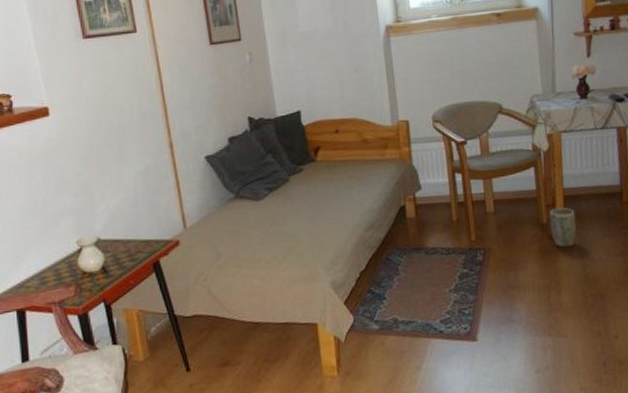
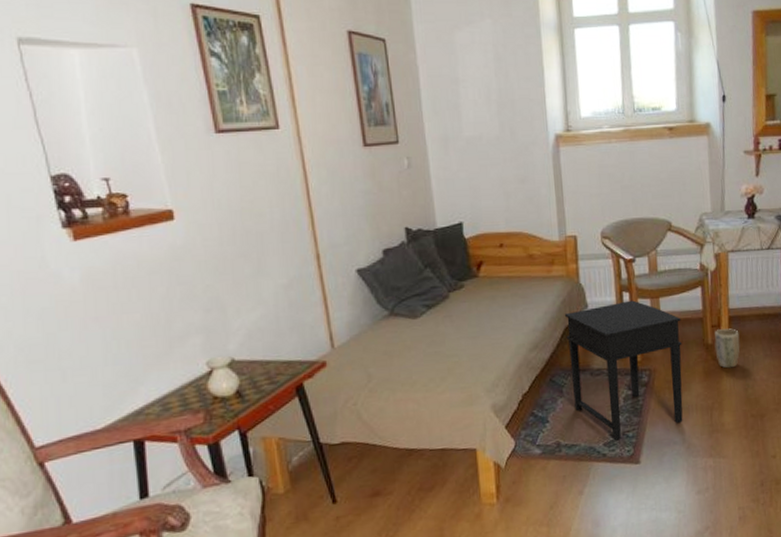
side table: none [398,181,520,318] -> present [564,300,683,441]

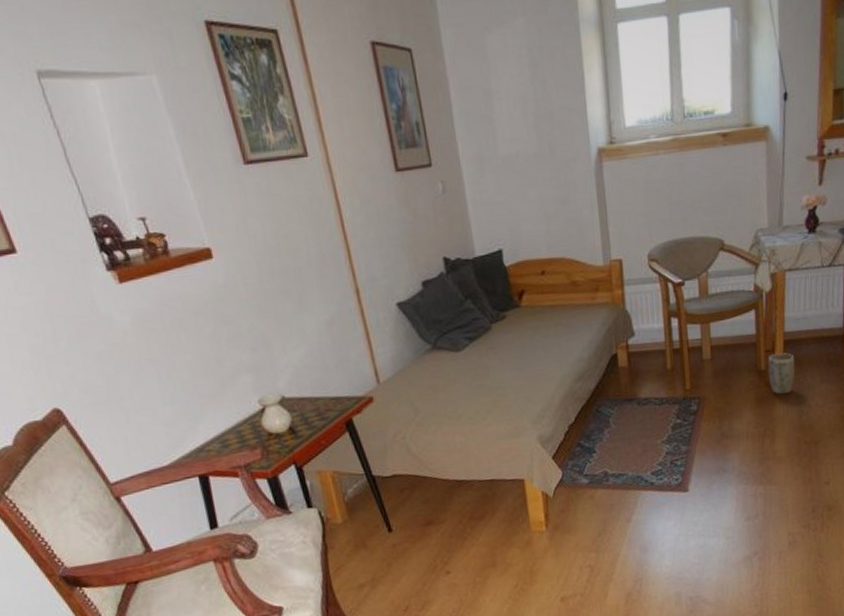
side table: present [564,300,683,441] -> none [610,326,733,470]

